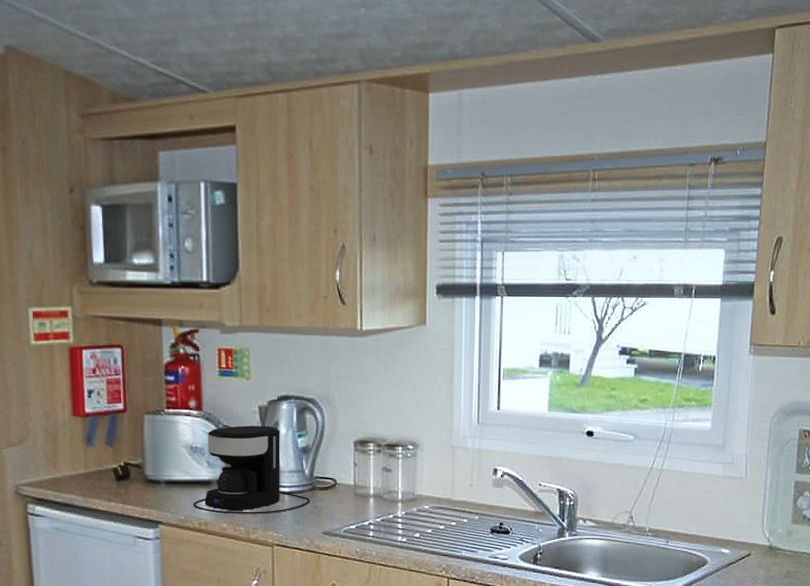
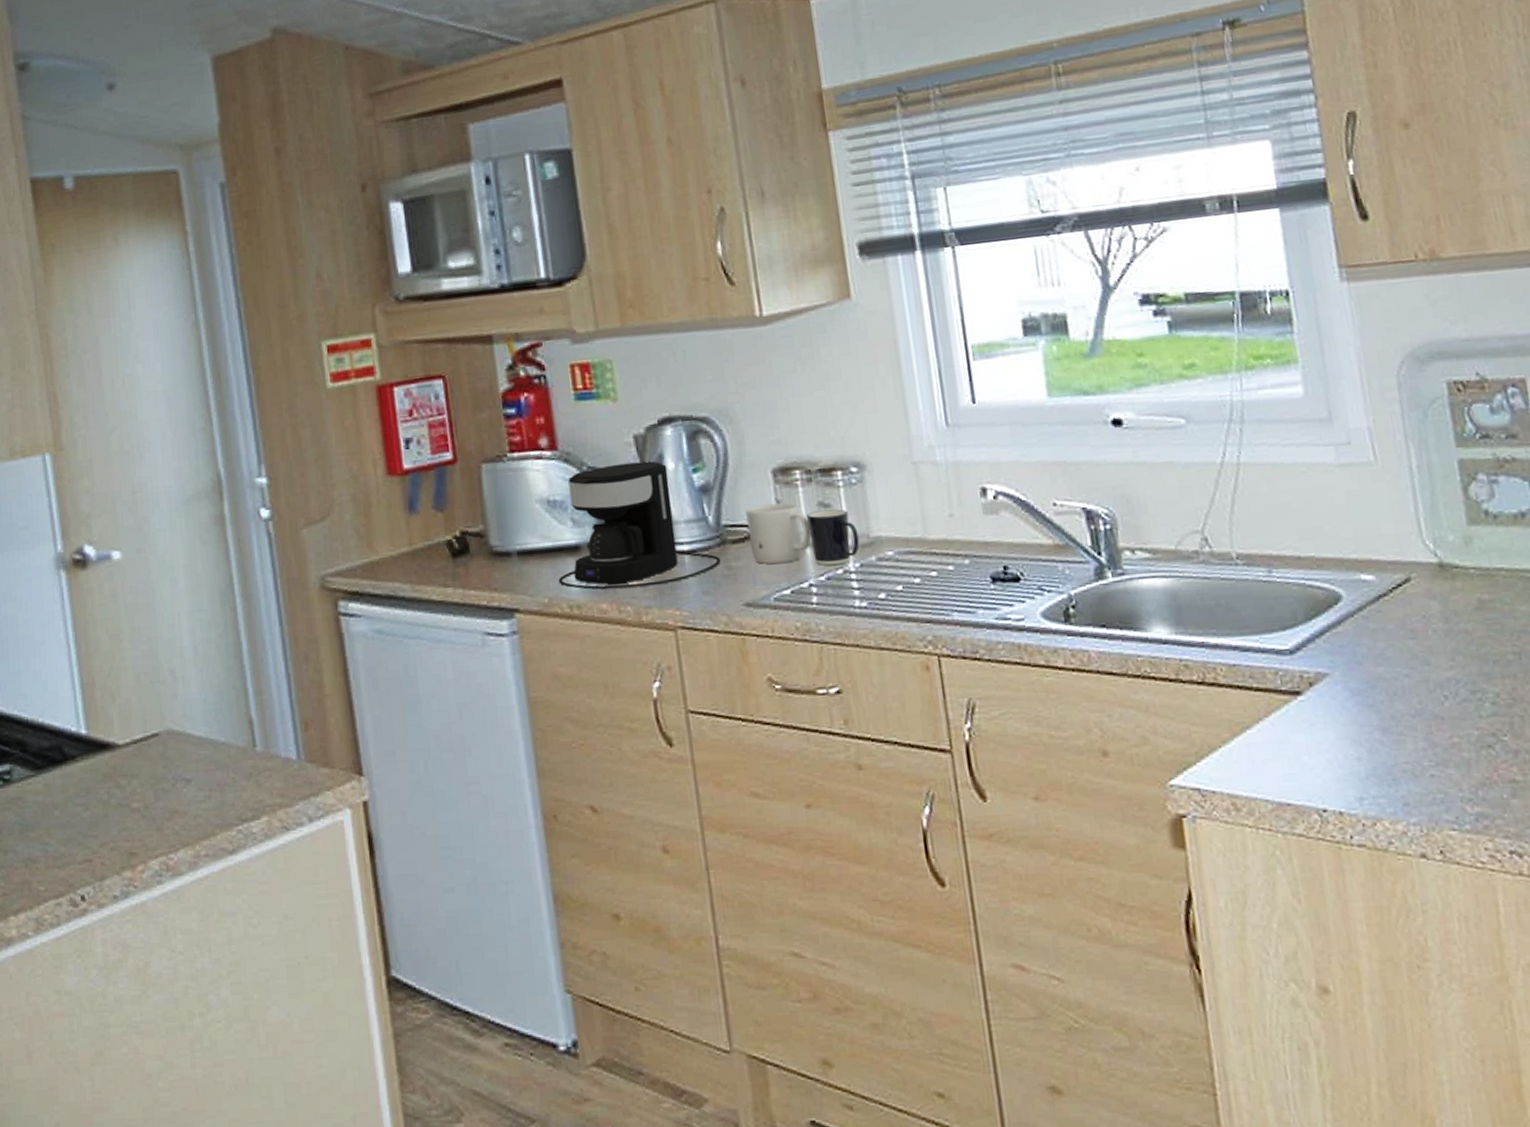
mug: none [332,465,375,507] -> present [746,503,812,564]
mug: none [373,473,407,512] -> present [806,509,860,566]

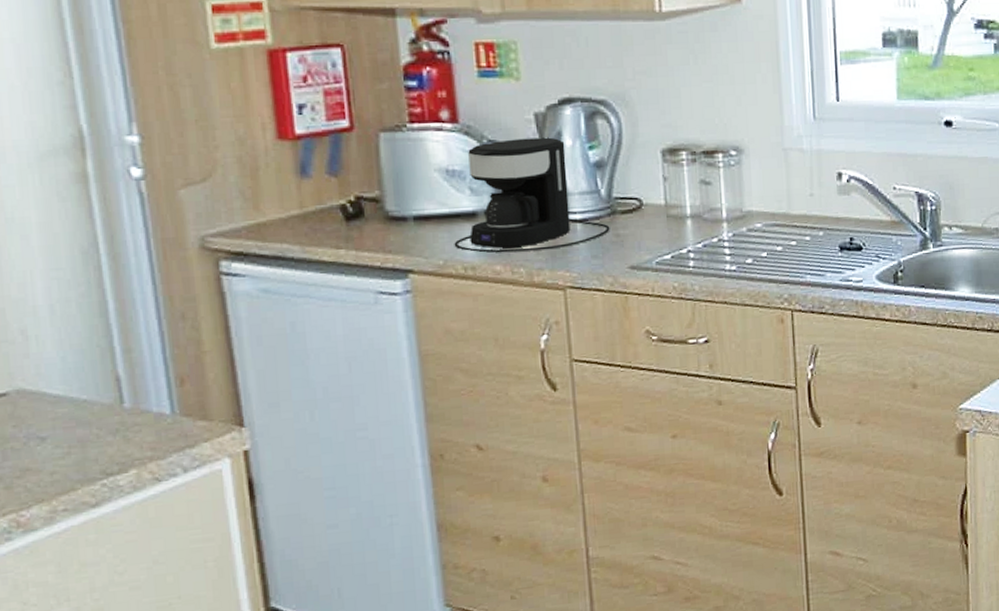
mug: present [746,503,812,564] -> none [635,179,692,233]
mug: present [806,509,860,566] -> none [688,186,734,235]

